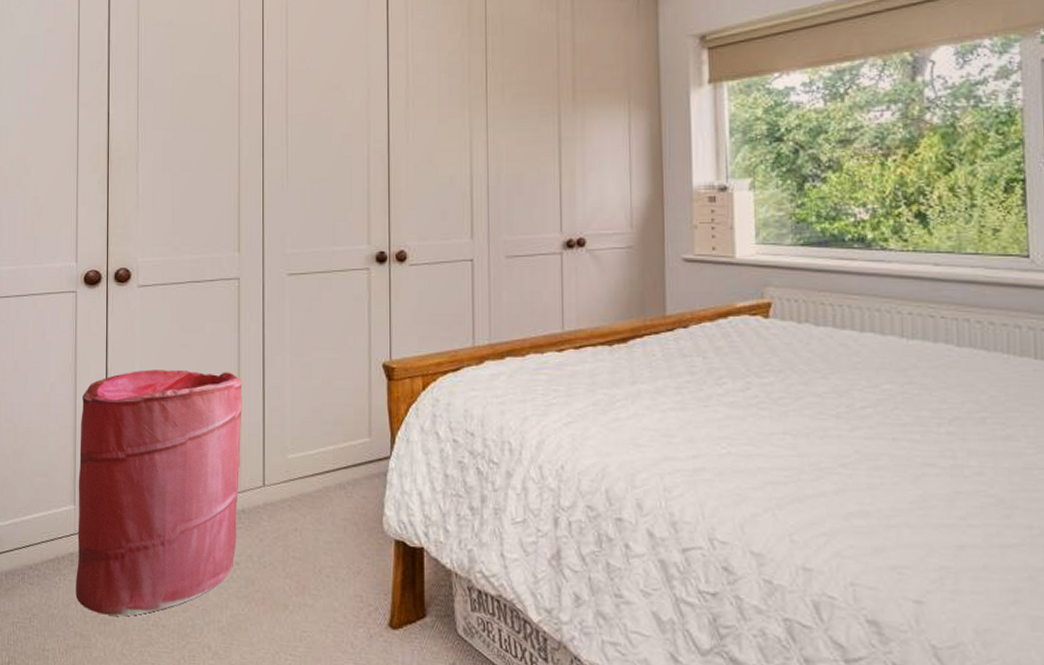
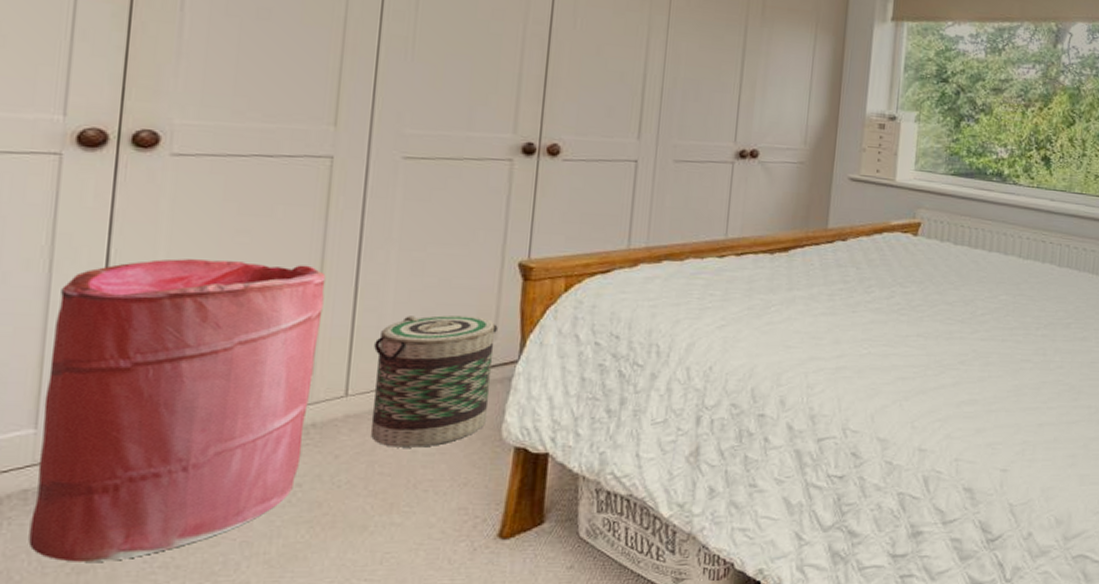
basket: none [280,413,371,536] -> present [370,314,498,448]

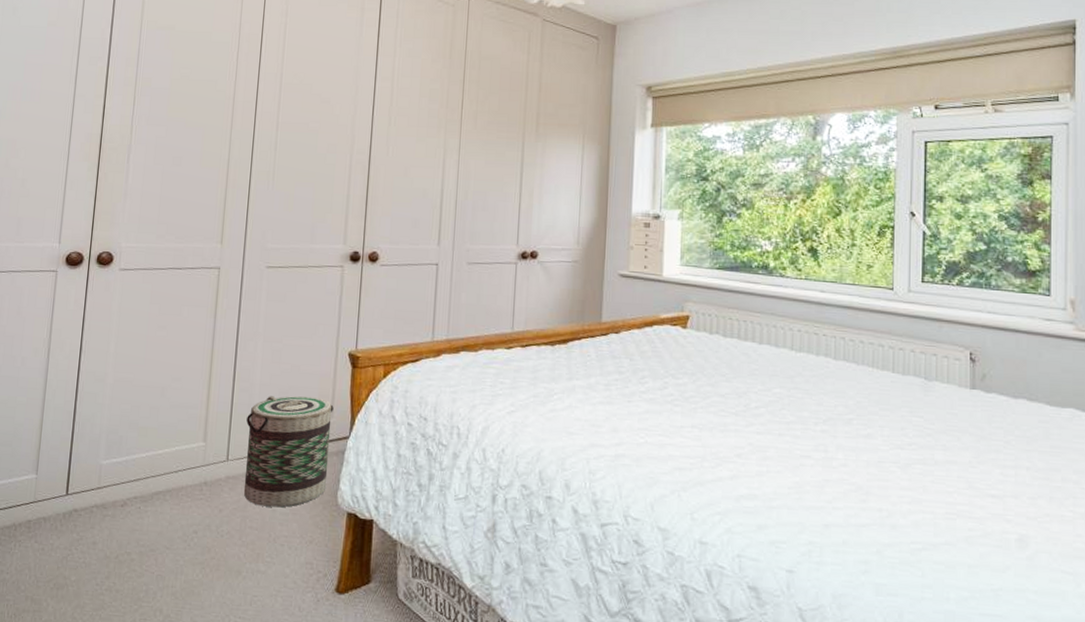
laundry hamper: present [28,258,326,562] -> none [30,348,215,582]

